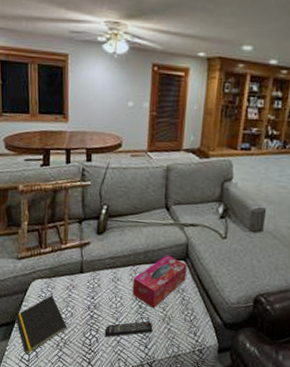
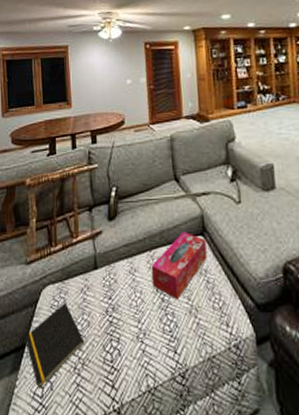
remote control: present [104,321,153,338] -> none [126,316,181,347]

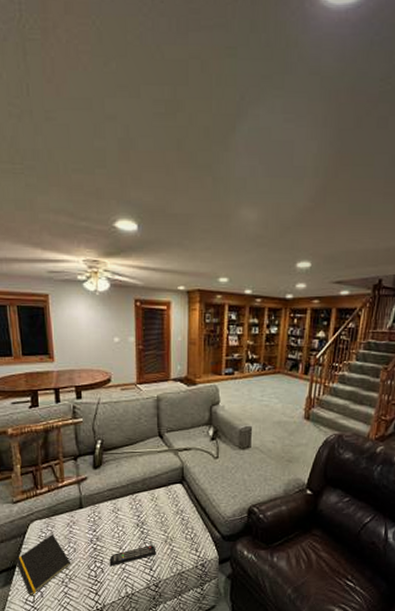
remote control: none [126,316,181,347] -> present [109,544,156,567]
tissue box: present [151,232,207,299] -> none [133,480,184,532]

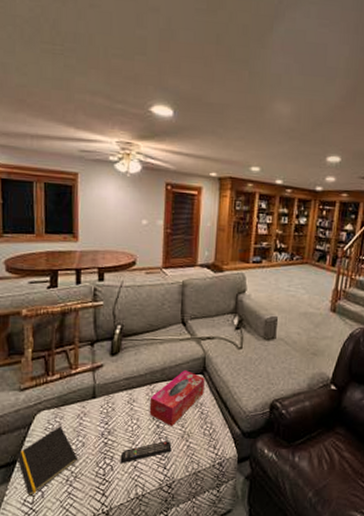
tissue box: none [133,480,184,532] -> present [149,370,205,426]

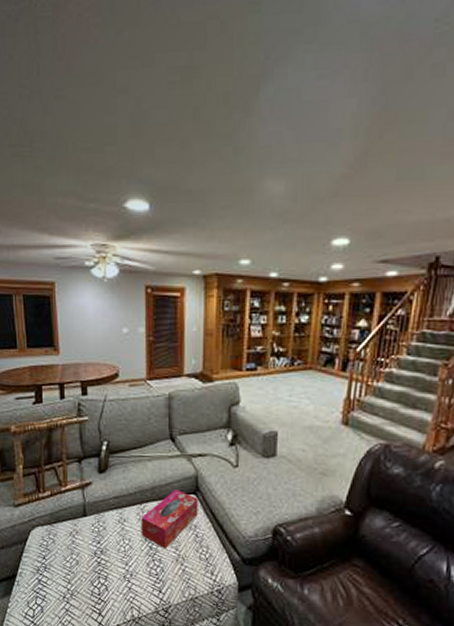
notepad: present [17,425,78,497] -> none [16,542,74,611]
remote control: present [120,440,172,464] -> none [114,563,166,585]

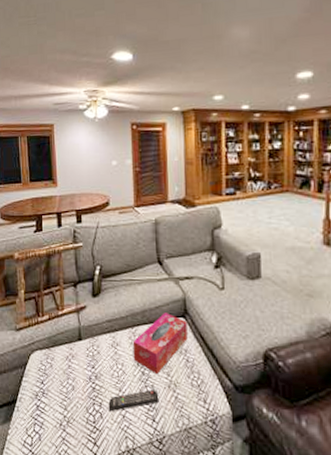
remote control: none [114,563,166,585] -> present [108,389,159,412]

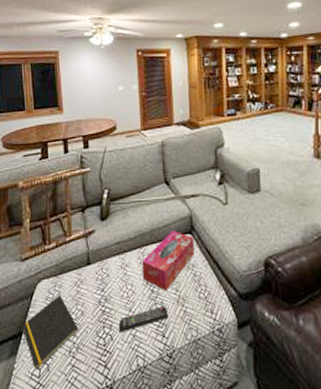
notepad: none [16,367,70,438] -> present [22,294,79,370]

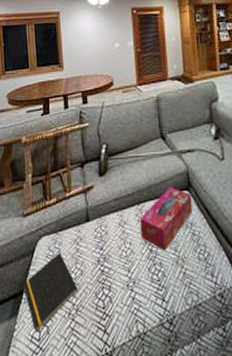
remote control: present [118,305,169,333] -> none [117,266,168,295]

